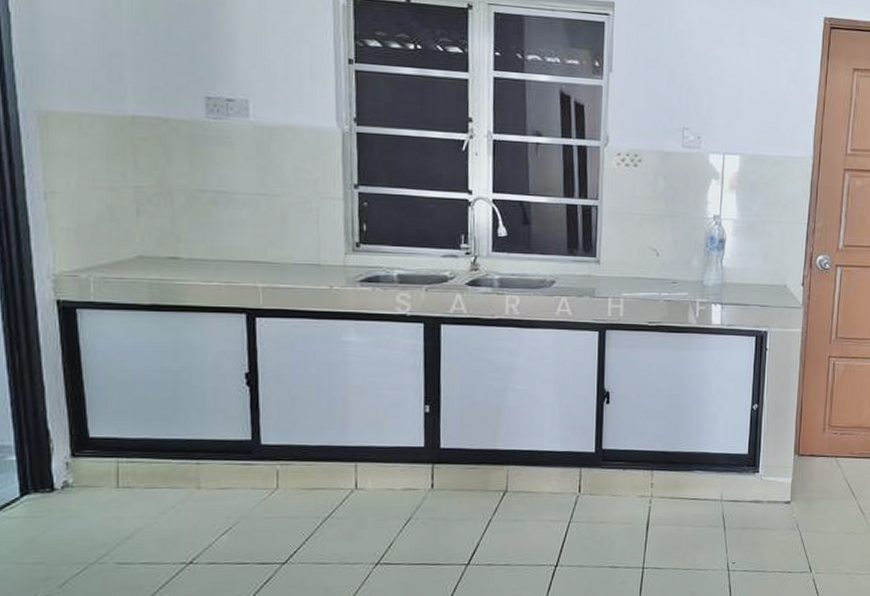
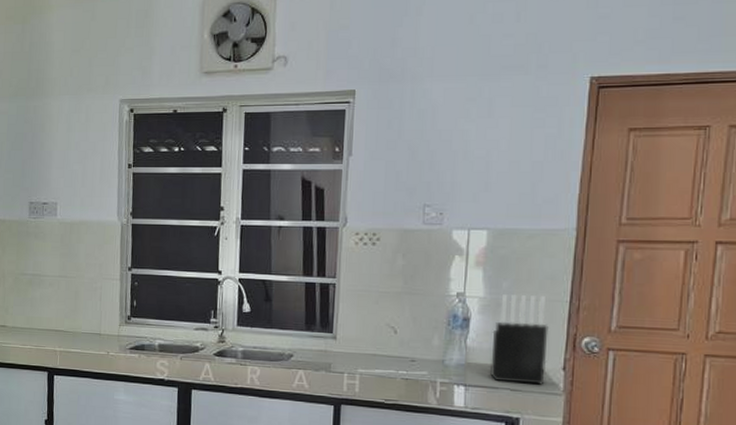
knife block: none [743,217,791,300] -> present [490,294,549,385]

